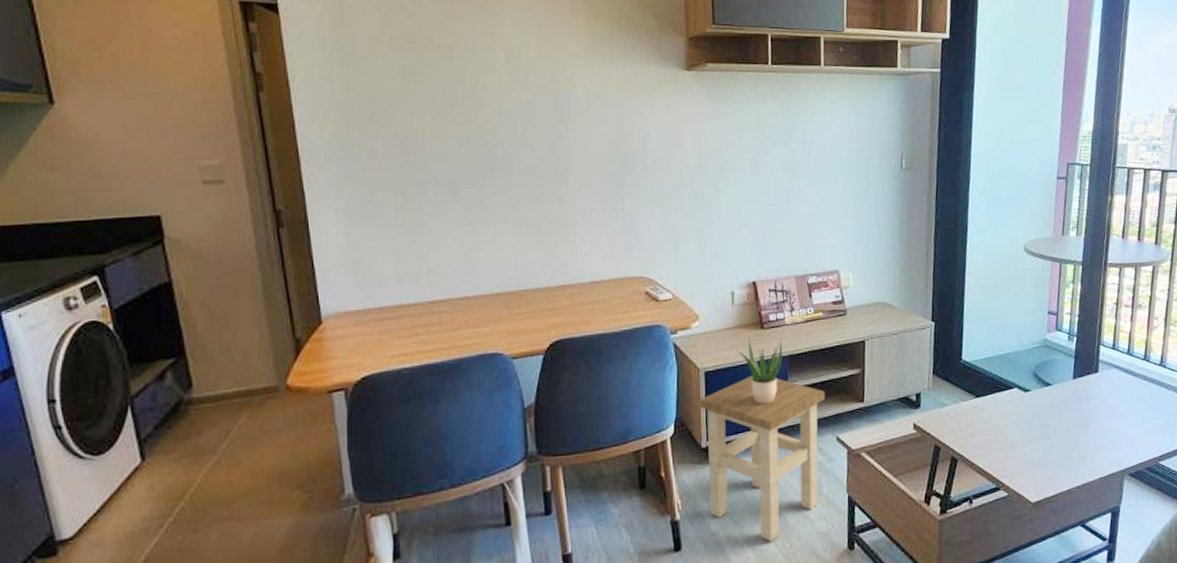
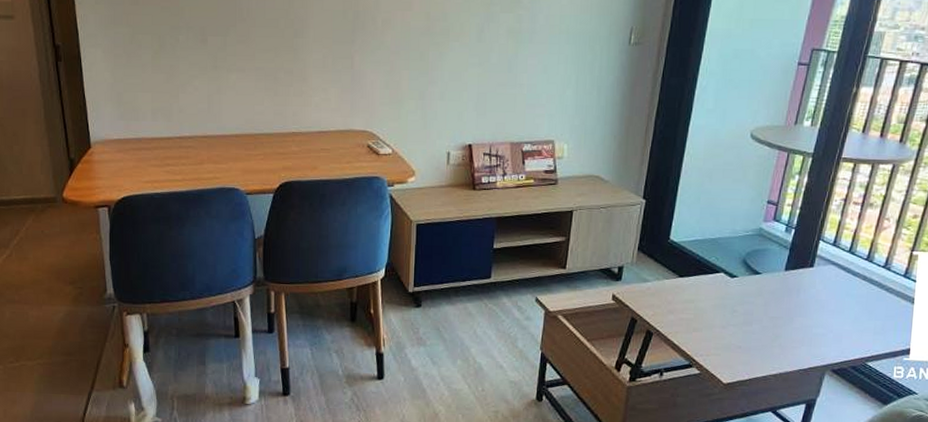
stool: present [700,375,826,541] -> none [410,232,529,383]
potted plant: present [736,336,782,404] -> none [447,195,491,260]

